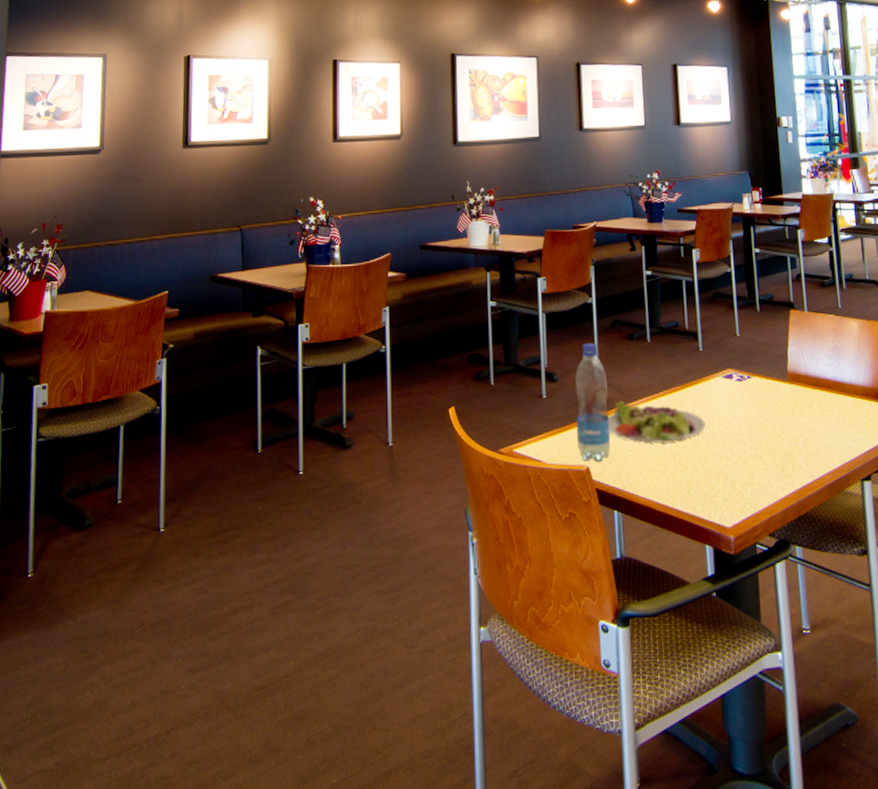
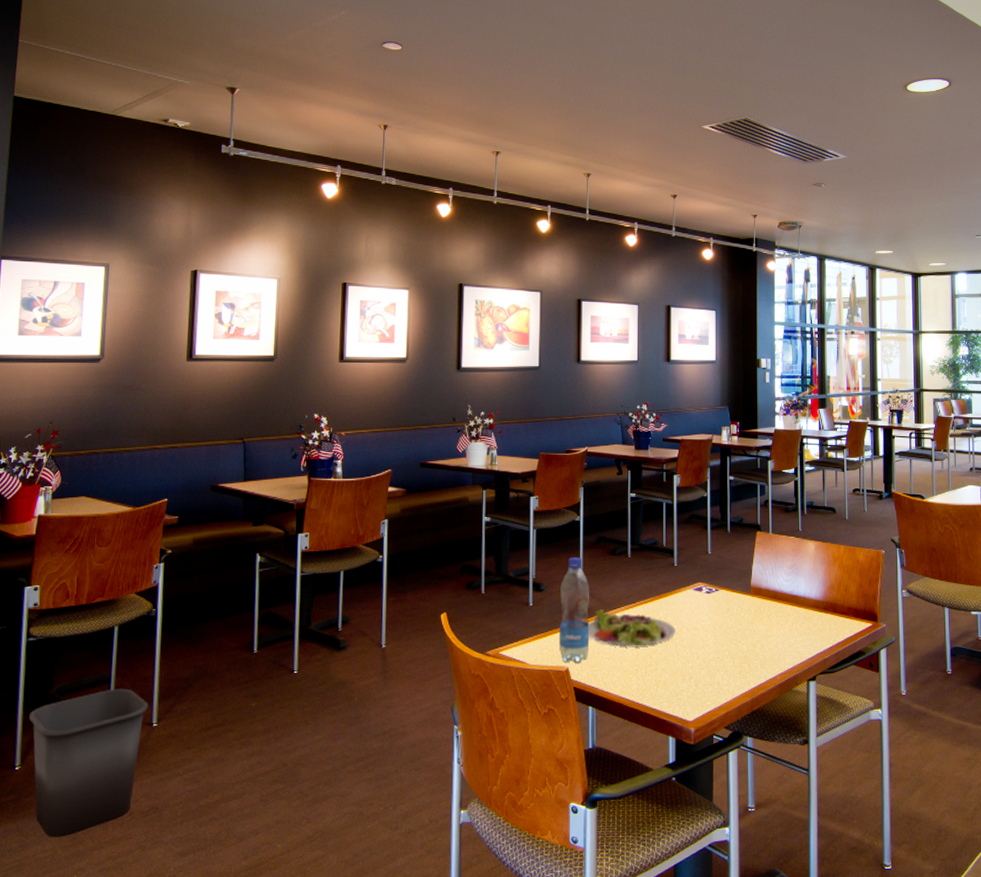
waste bin: none [41,491,155,650] -> present [29,688,148,838]

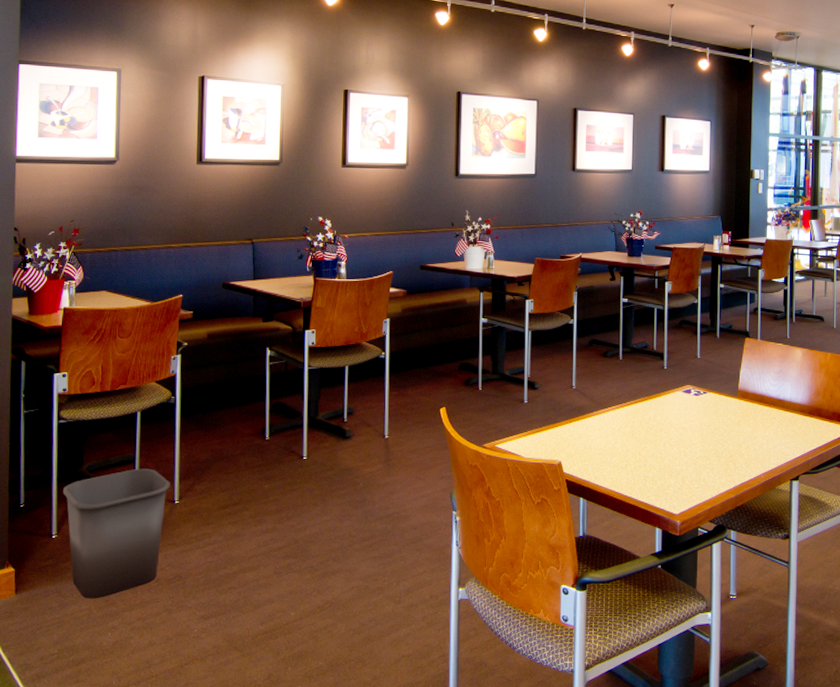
bottle: present [558,557,590,664] -> none [552,358,583,458]
salad plate: present [588,610,676,647] -> none [580,408,664,444]

